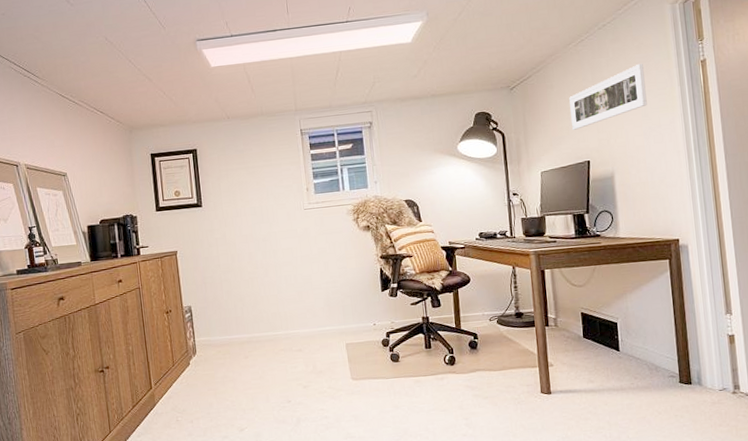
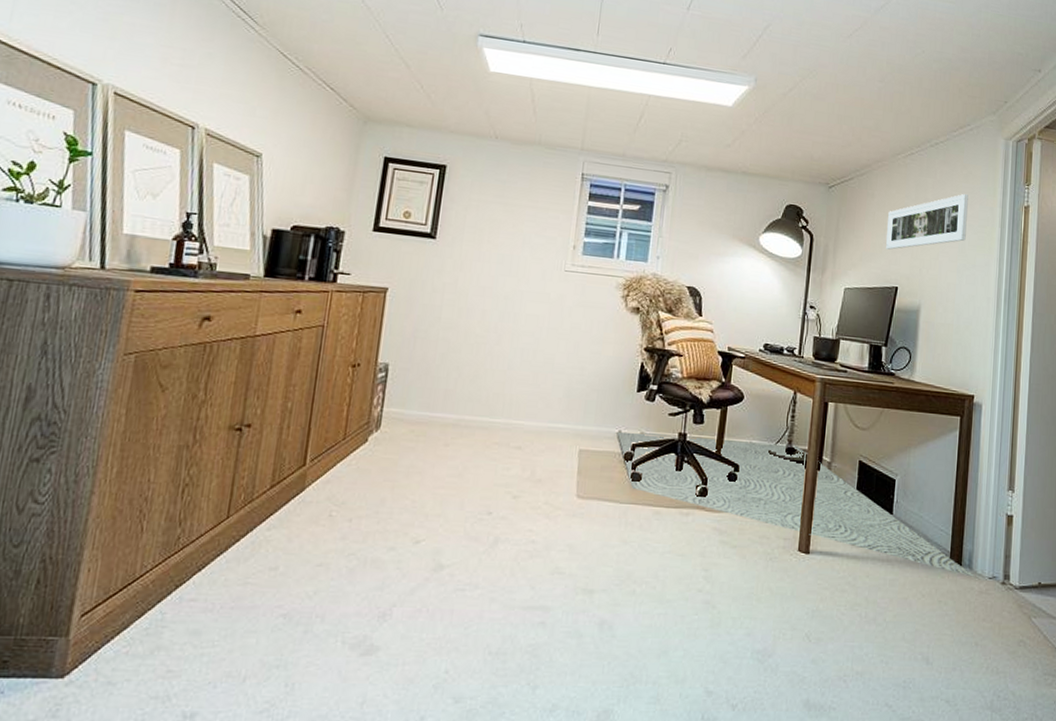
rug: none [372,310,706,392] -> present [617,432,975,577]

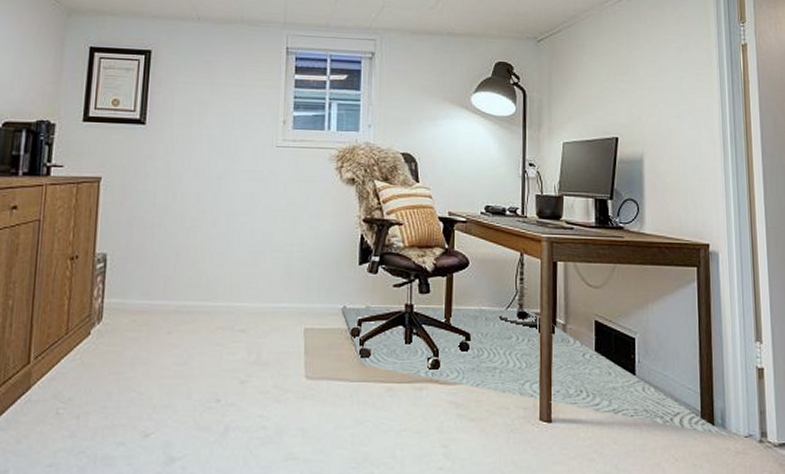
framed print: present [885,193,968,250] -> none [601,36,684,100]

